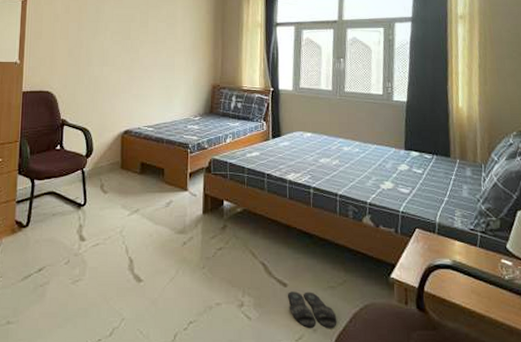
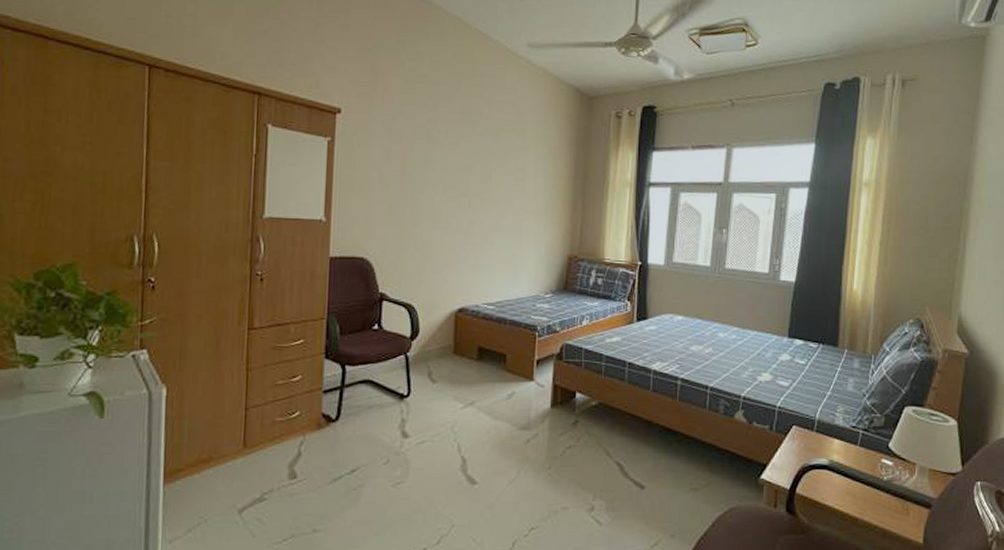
slippers: present [288,291,337,329] -> none [645,494,698,534]

